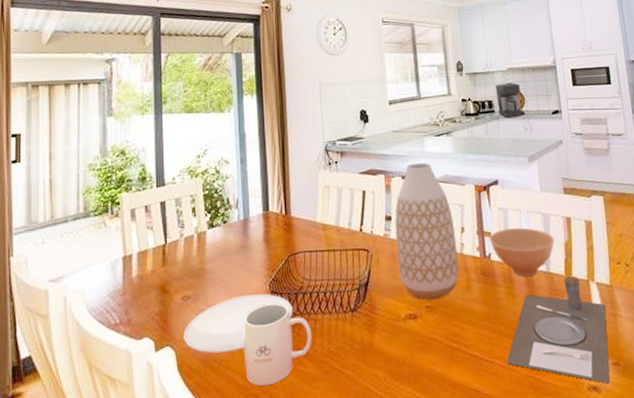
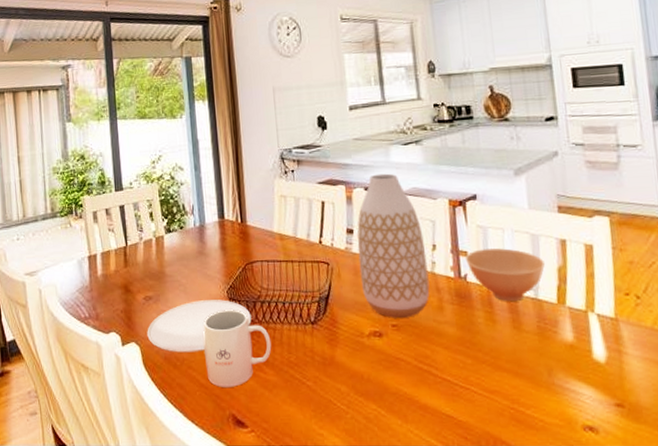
coffee maker: present [496,83,525,119] -> none [475,85,511,126]
place setting: present [506,276,610,384] -> none [484,305,611,426]

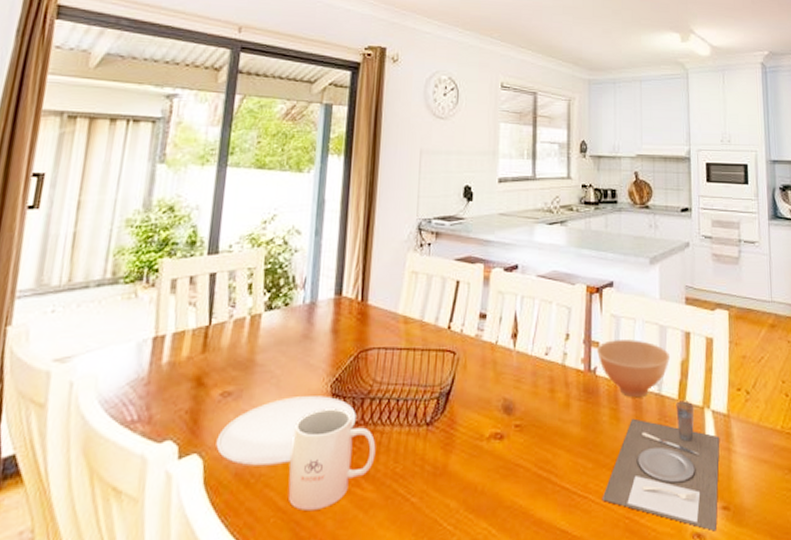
vase: present [357,173,430,318] -> none [487,253,559,417]
place setting: none [484,305,611,426] -> present [602,401,719,532]

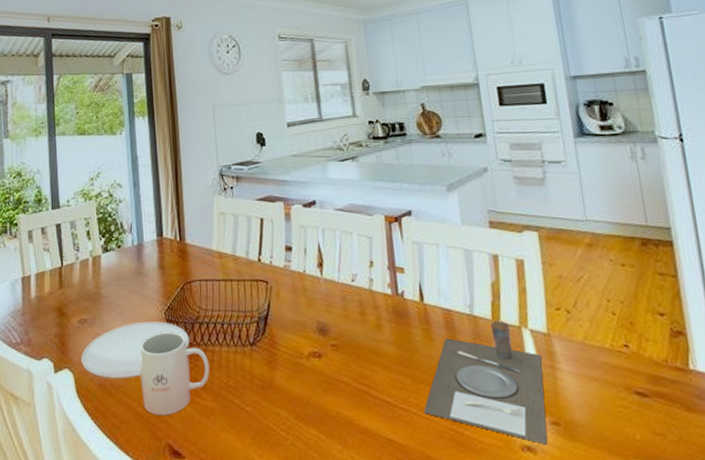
bowl: present [596,340,671,398] -> none [401,264,480,319]

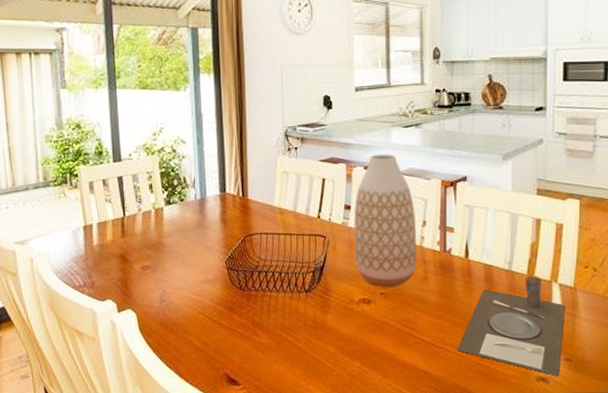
plate: present [81,321,190,379] -> none [143,269,248,319]
mug: present [139,332,210,415] -> none [199,279,267,350]
vase: none [295,189,368,338] -> present [354,154,417,287]

